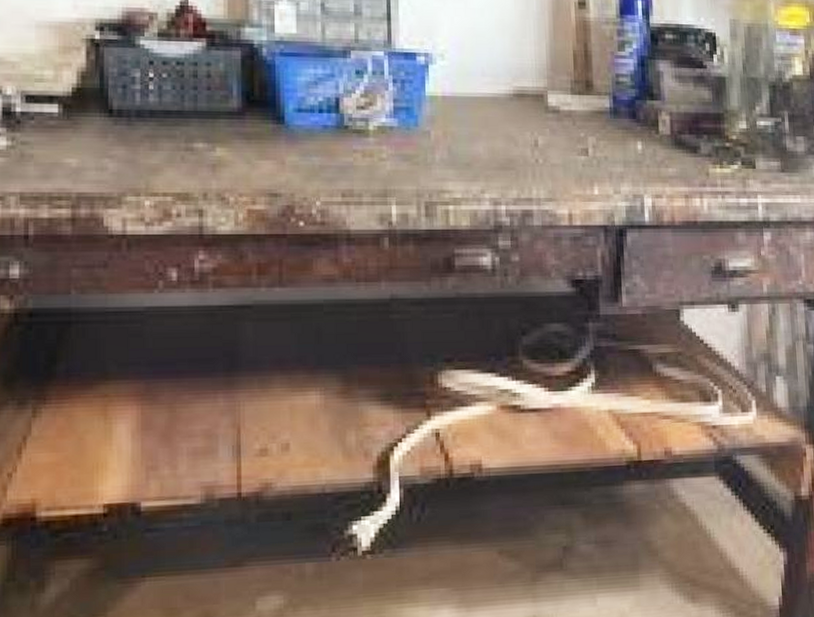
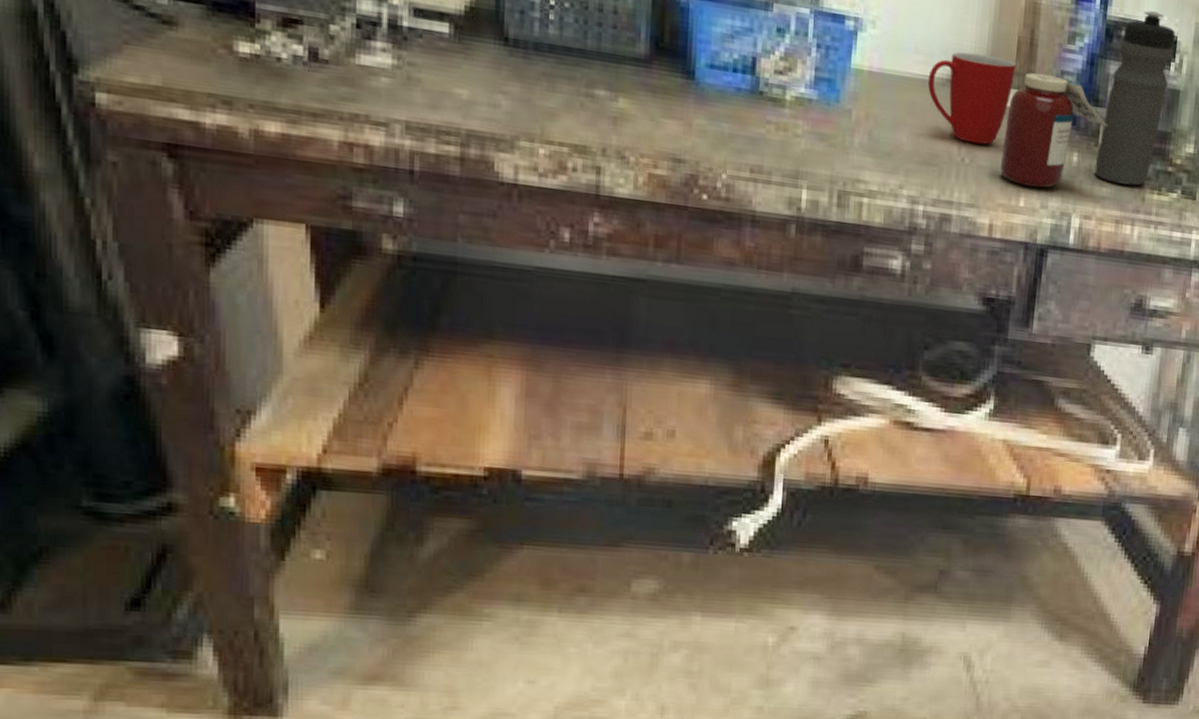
mug: none [496,69,575,146] -> present [927,51,1017,145]
jar: none [571,78,665,176] -> present [1000,73,1108,188]
water bottle: none [658,15,714,163] -> present [1094,10,1176,186]

